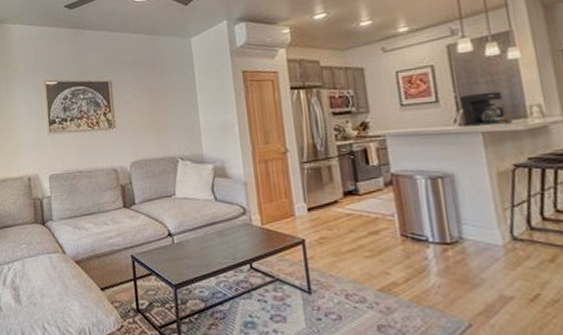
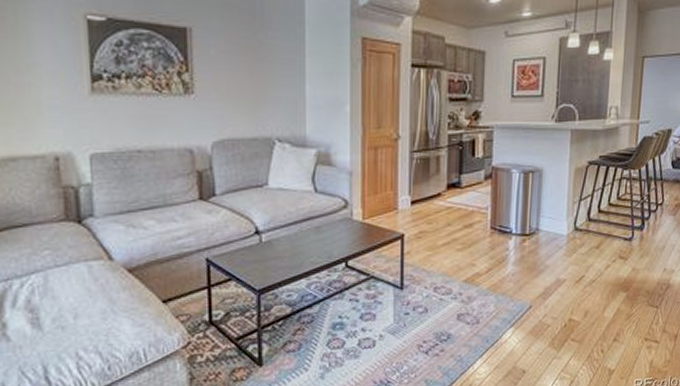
coffee maker: present [459,91,512,127] -> none [558,90,595,124]

